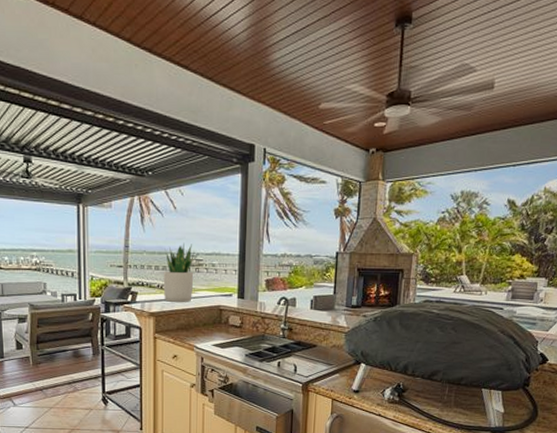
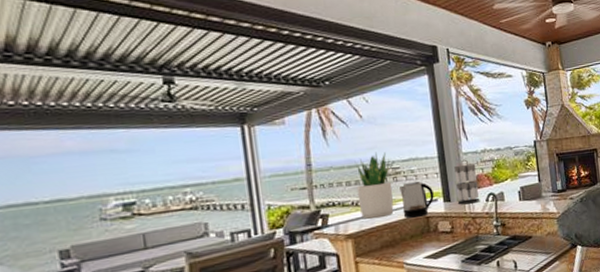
kettle: none [200,274,230,308] -> present [399,181,434,218]
spice rack: none [250,261,274,304] -> present [454,159,480,205]

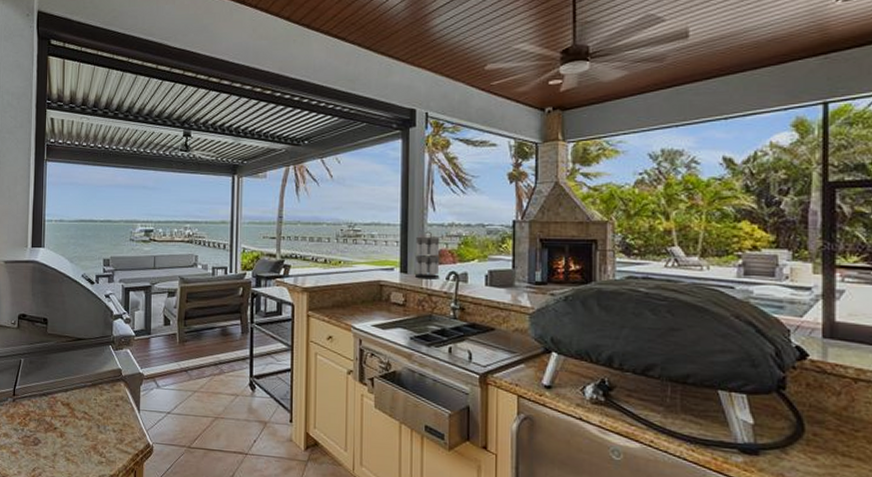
planter: present [354,152,394,219] -> none [318,212,352,277]
kettle: present [399,181,434,218] -> none [357,246,391,283]

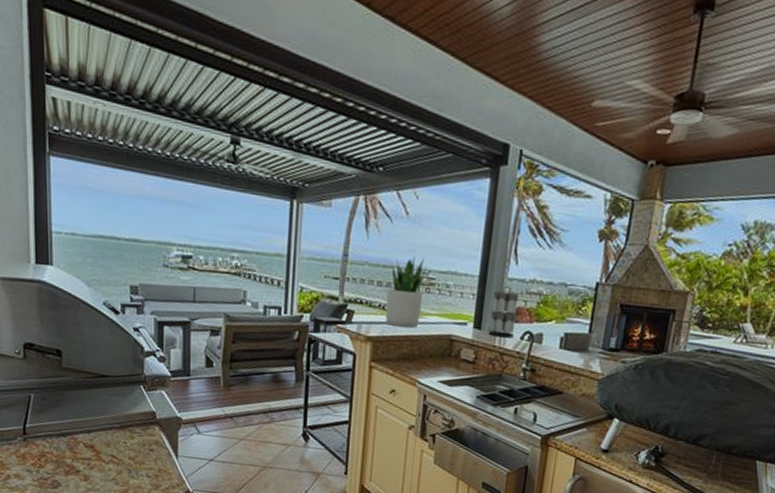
planter: none [318,212,352,277] -> present [385,256,426,328]

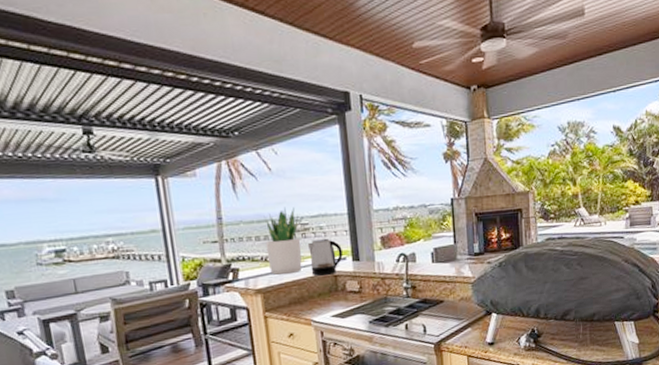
kettle: none [427,296,465,338] -> present [308,238,343,276]
spice rack: present [488,285,520,338] -> none [364,216,390,265]

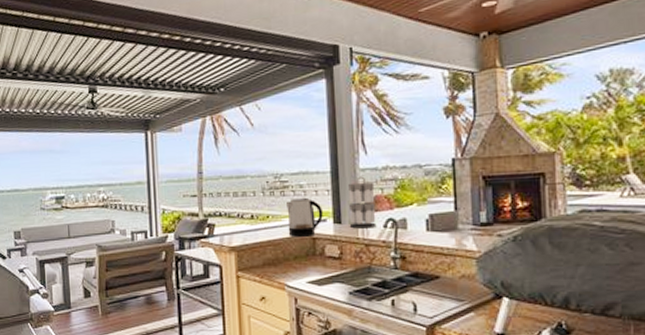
planter: present [264,206,302,275] -> none [243,163,279,233]
spice rack: none [364,216,390,265] -> present [348,176,377,229]

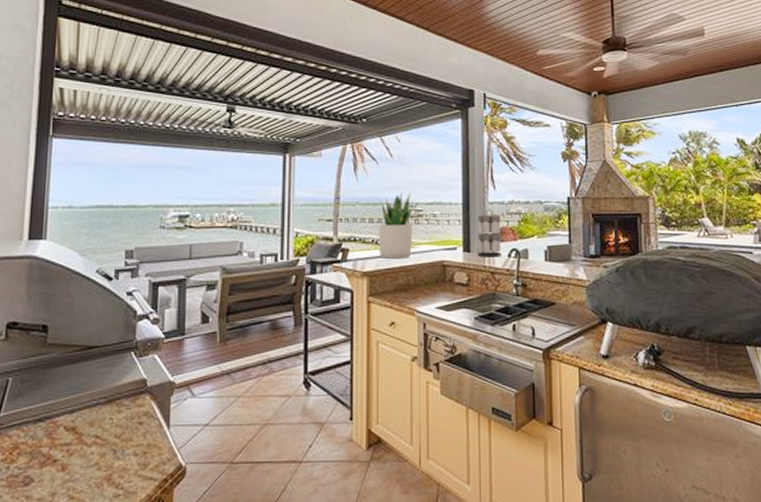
planter: none [243,163,279,233] -> present [378,192,413,259]
kettle: present [286,197,323,237] -> none [420,226,453,264]

